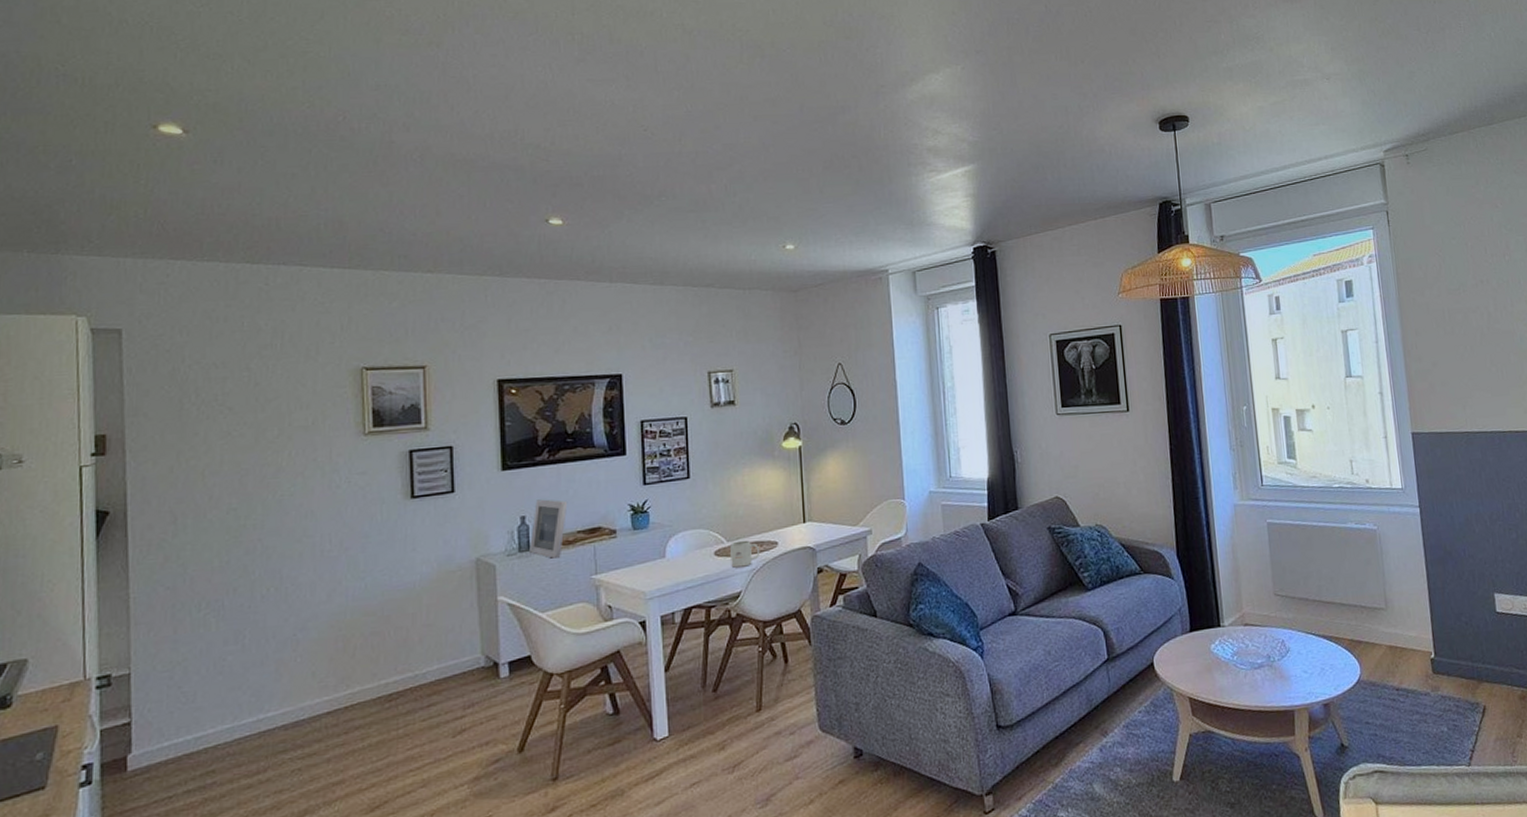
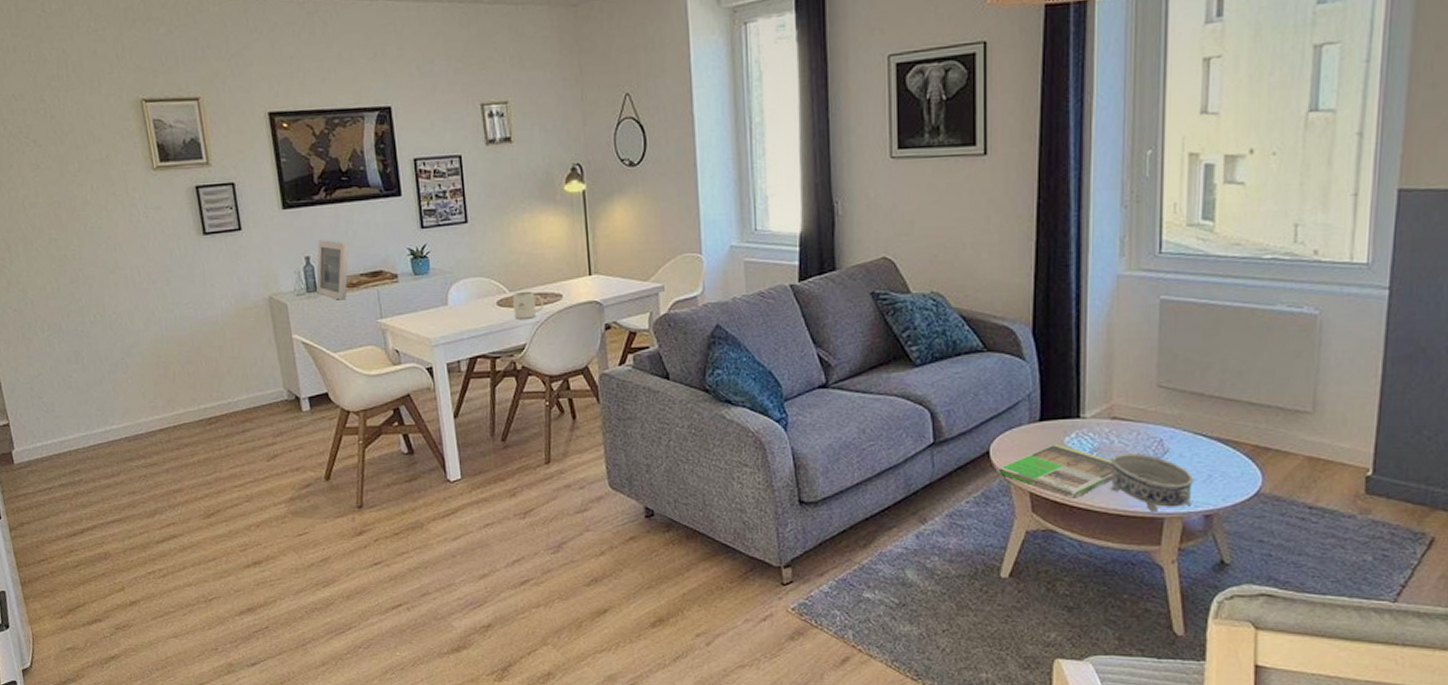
magazine: none [1161,651,1252,701] -> present [997,443,1113,500]
decorative bowl: none [1248,654,1313,706] -> present [1111,453,1195,512]

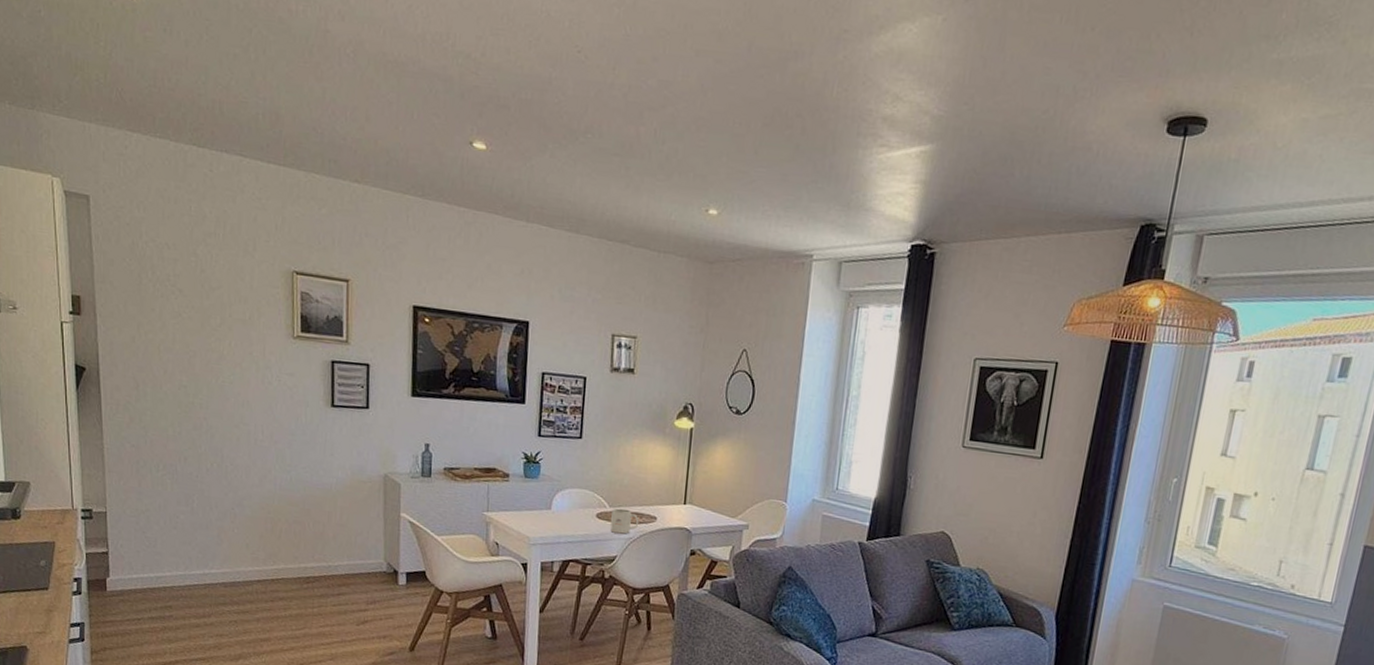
picture frame: present [316,240,349,300] -> none [431,431,468,490]

